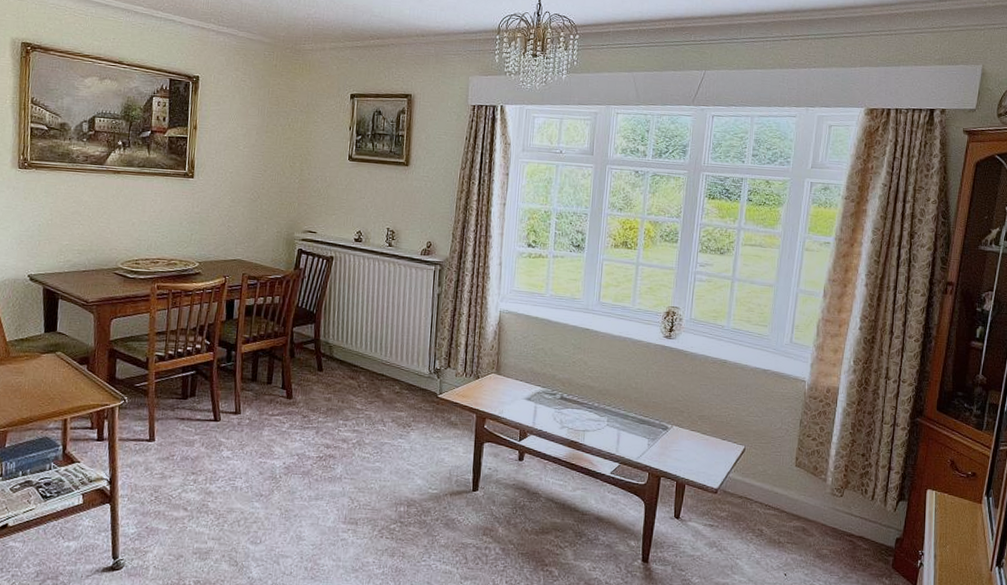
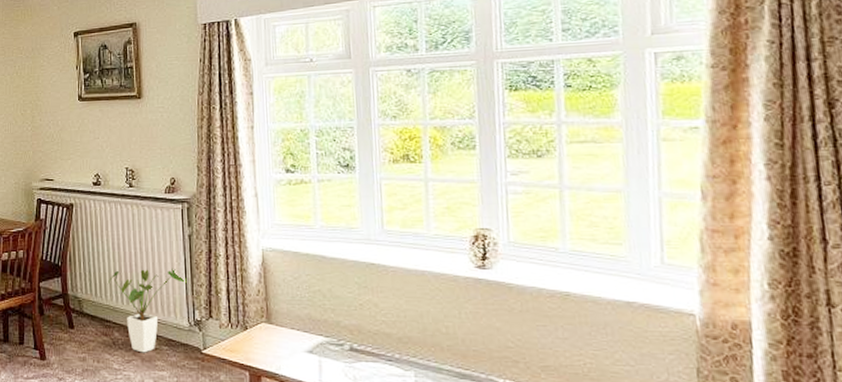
house plant: none [358,321,432,396] -> present [107,268,187,353]

